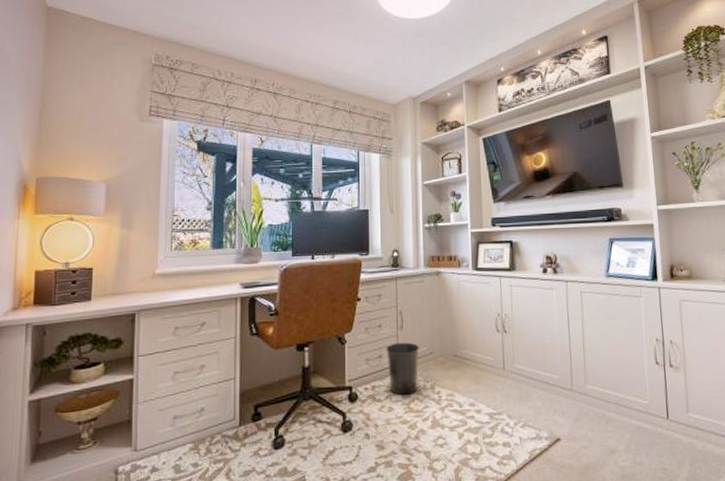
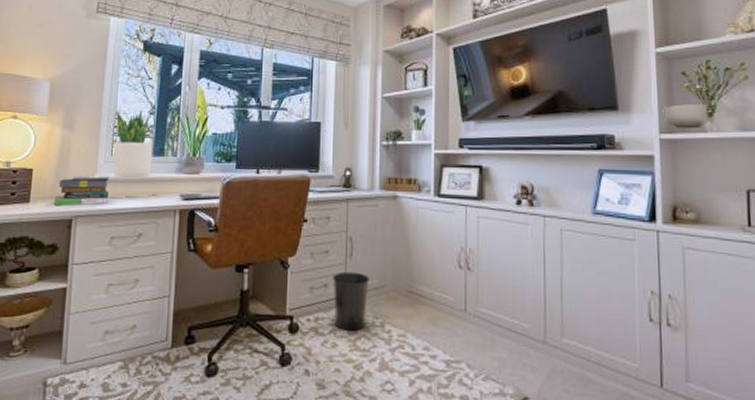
books: none [116,271,170,302] -> present [54,176,110,206]
planter: none [173,206,211,272] -> present [113,109,152,179]
bowl: none [658,179,699,200] -> present [662,104,713,129]

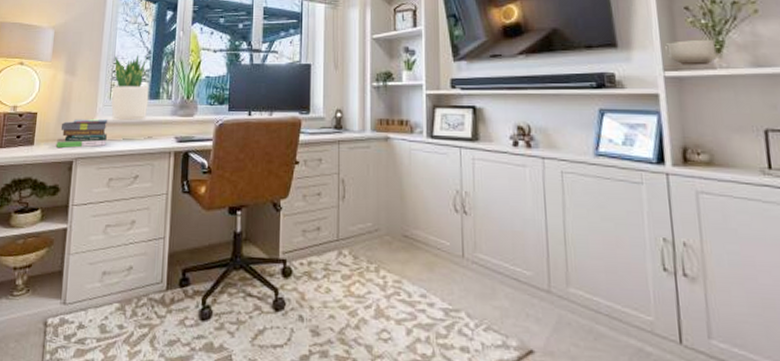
waste bin: present [332,271,369,331] -> none [325,214,363,276]

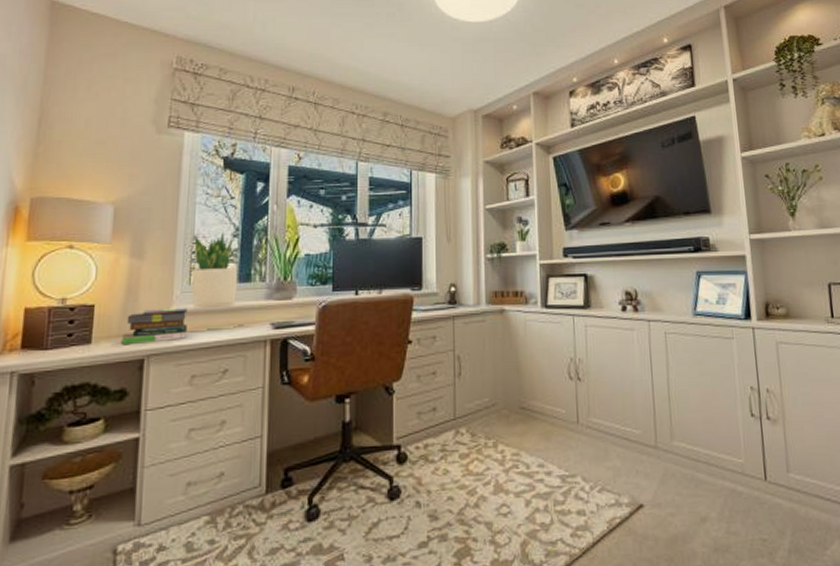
bowl: present [665,40,722,66] -> none [750,205,795,228]

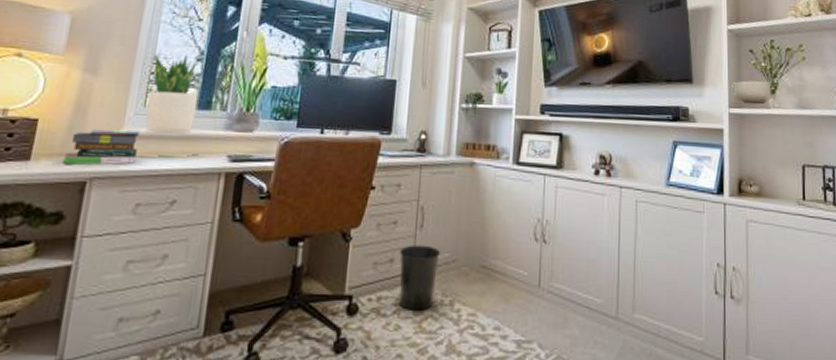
waste bin: none [441,392,480,455] -> present [399,244,440,311]
bowl: none [750,205,795,228] -> present [732,81,776,105]

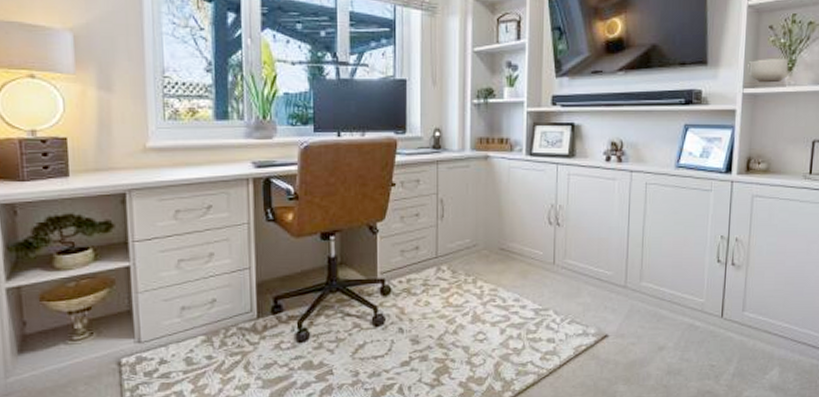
books: present [64,129,140,166] -> none [100,144,166,179]
planter: present [145,54,199,135] -> none [164,66,214,146]
waste bin: present [399,244,440,311] -> none [424,233,461,289]

